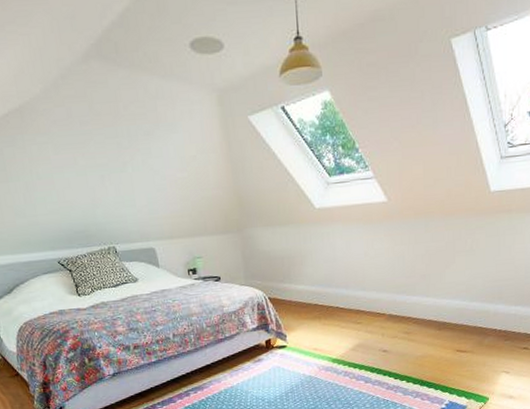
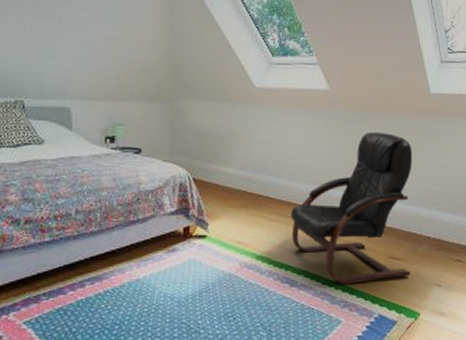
armchair: none [360,236,478,378] -> present [290,131,413,284]

